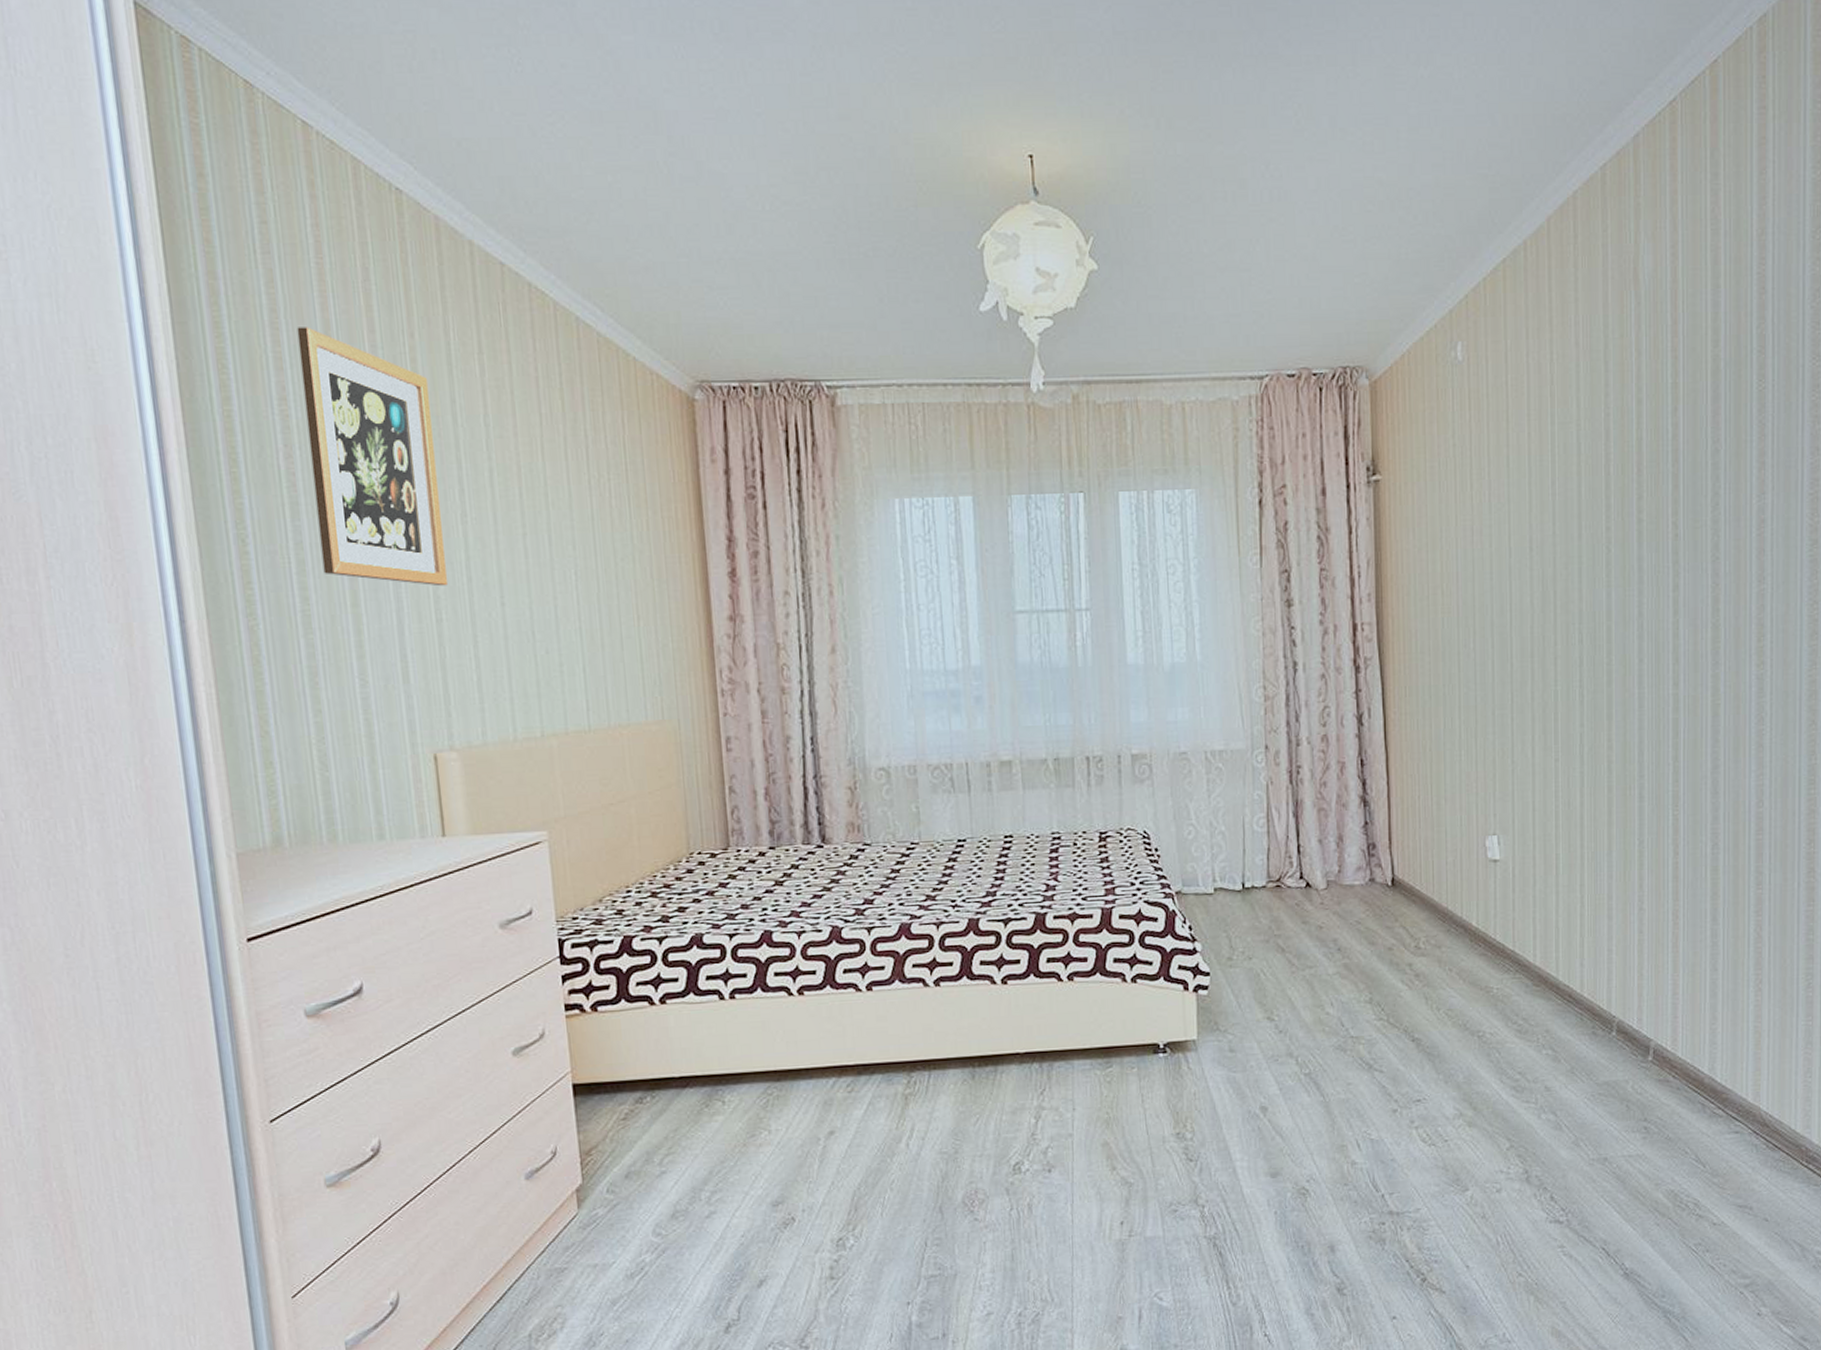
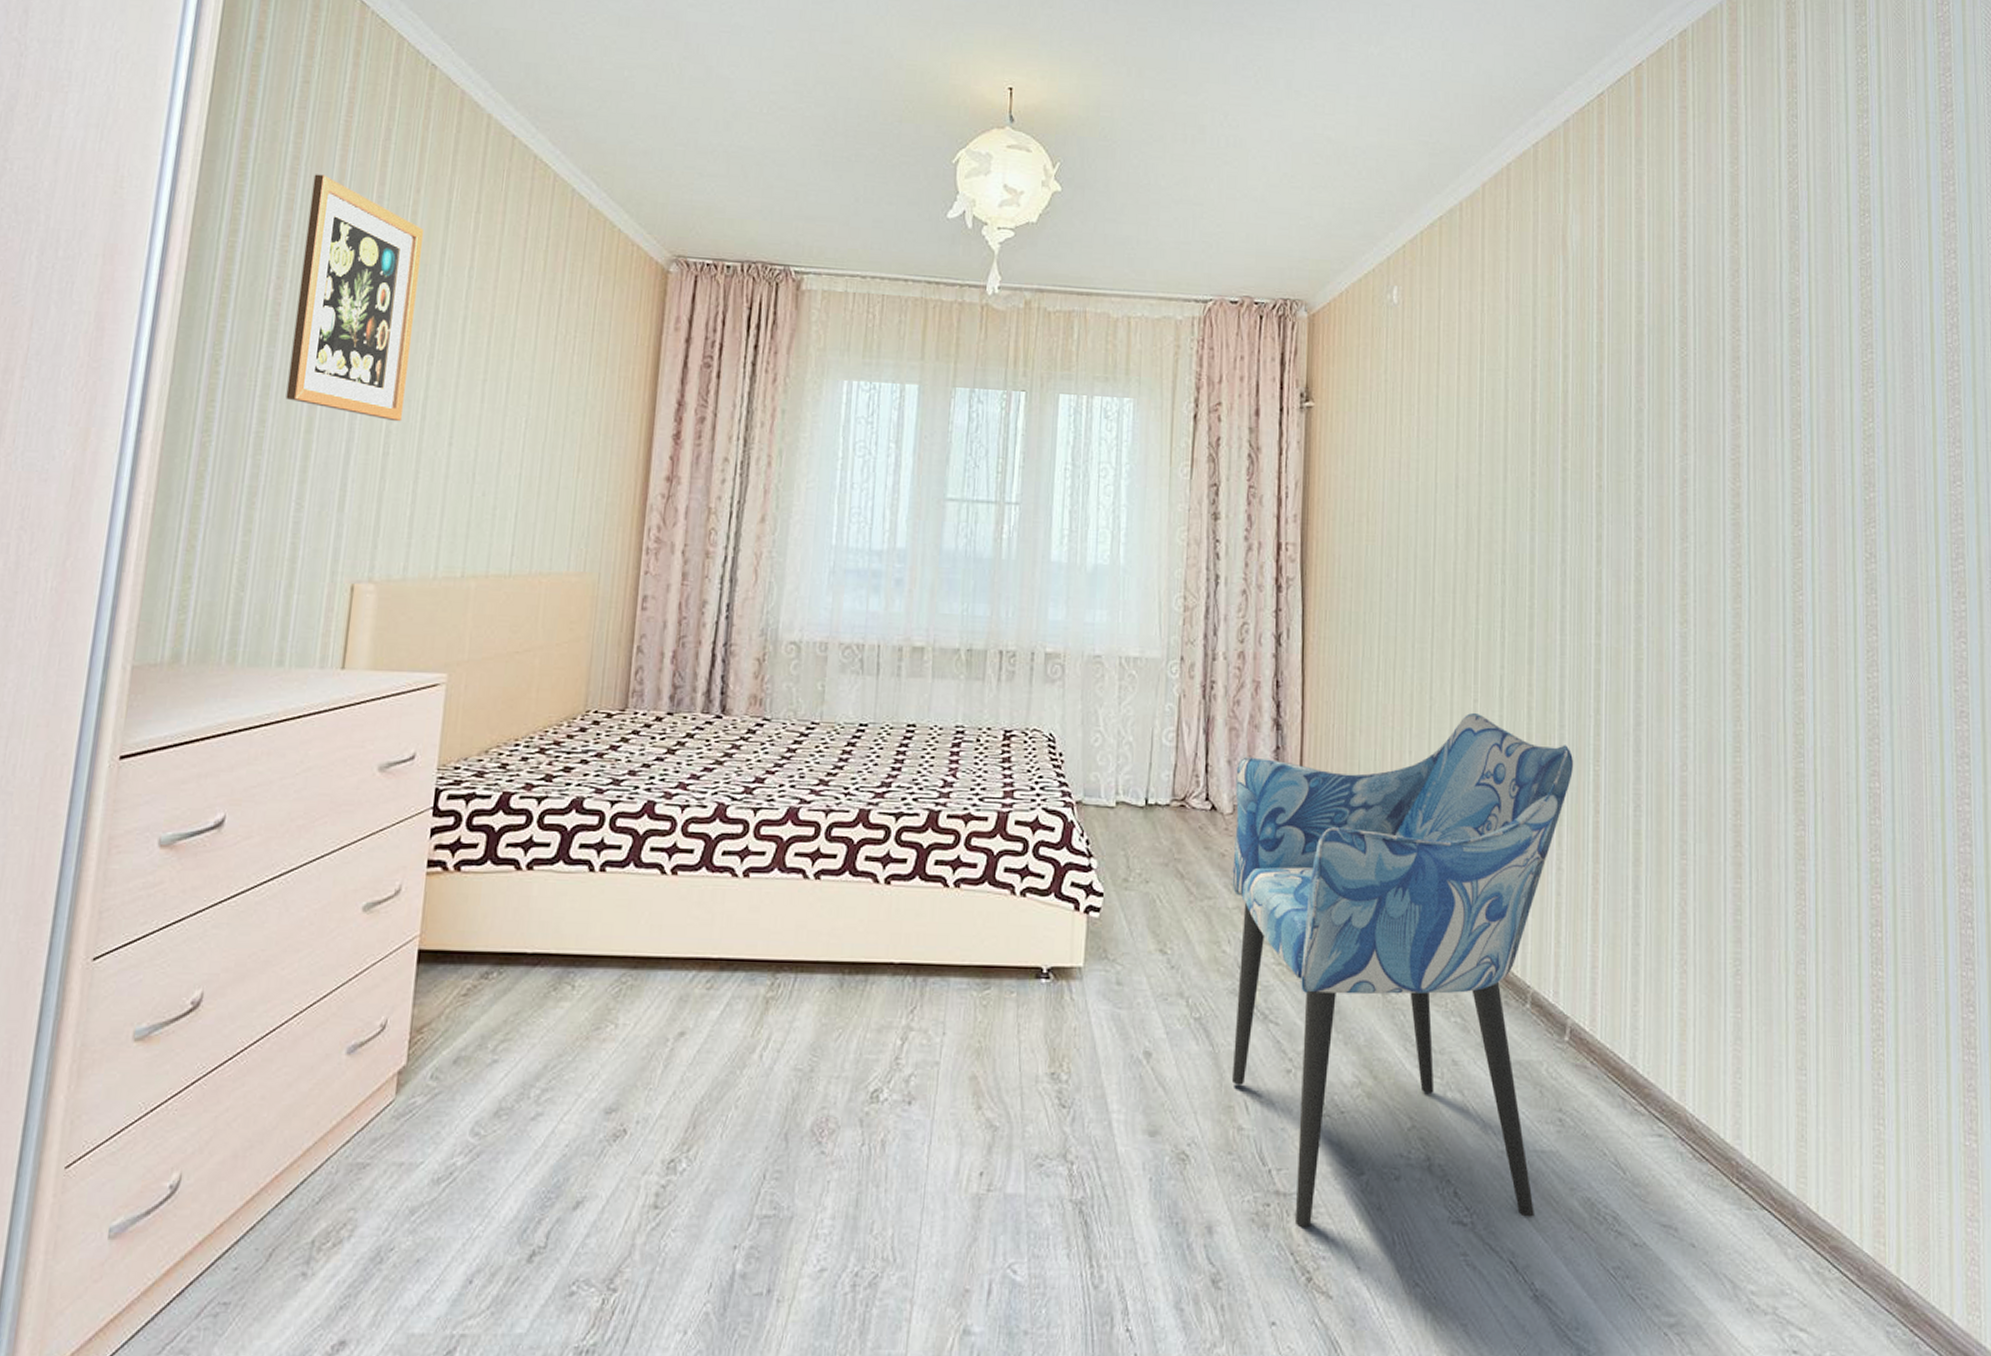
armchair: none [1327,772,1653,1240] -> present [1231,713,1573,1228]

